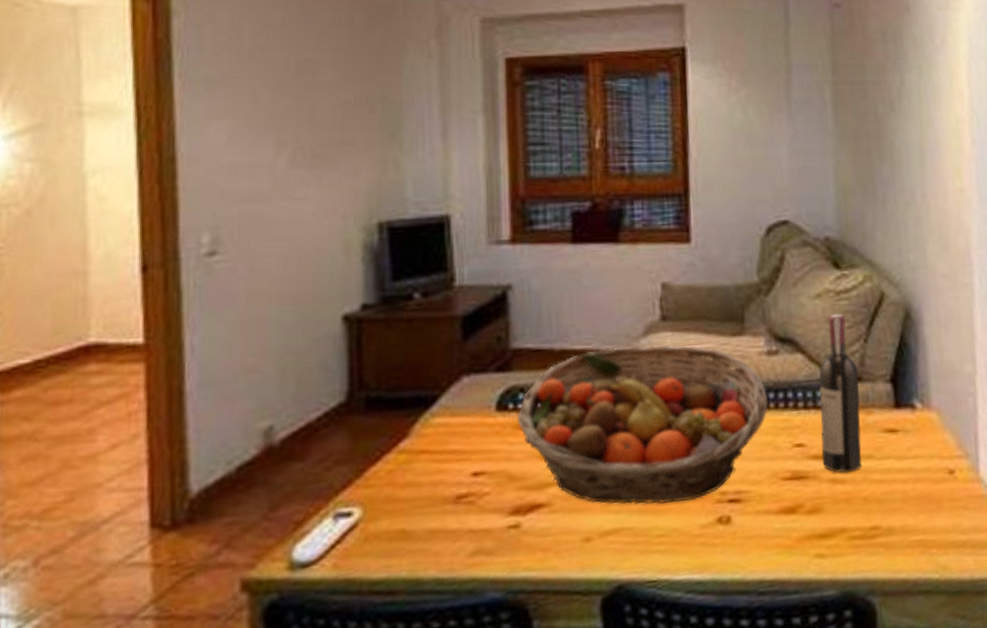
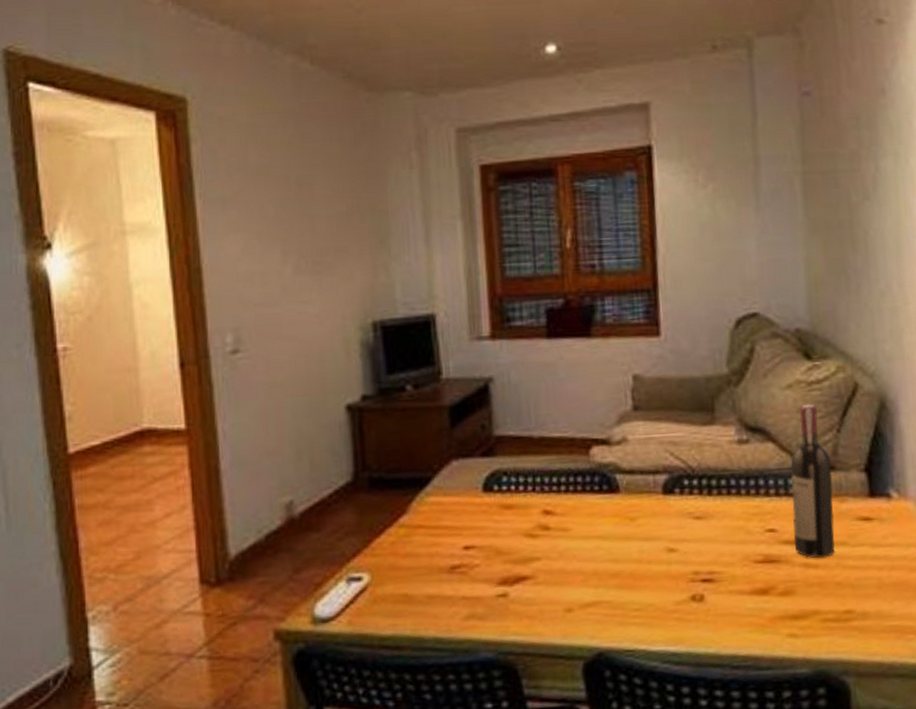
fruit basket: present [517,345,769,505] -> none [501,433,740,581]

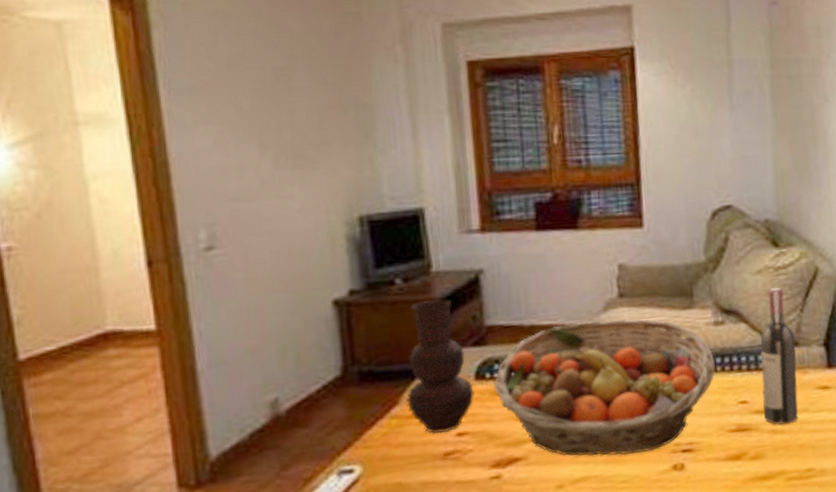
vase: none [414,407,482,546] -> present [406,299,474,434]
fruit basket: none [501,433,740,581] -> present [493,319,716,456]

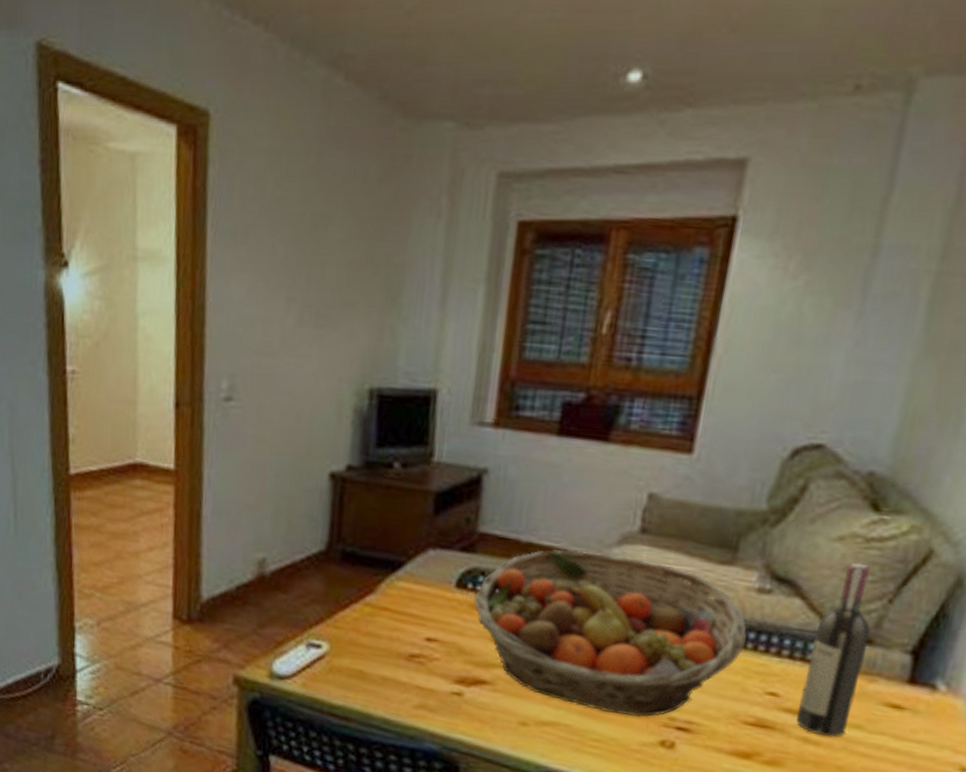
vase: present [406,299,474,434] -> none [382,491,453,634]

